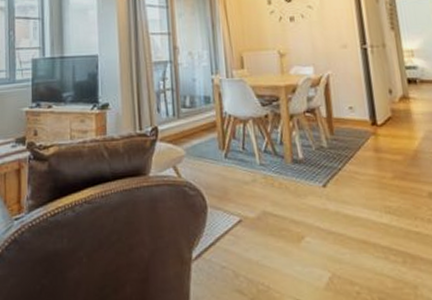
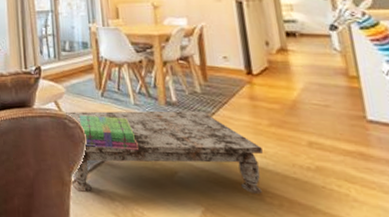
coffee table: none [186,167,387,270] -> present [66,110,263,194]
stack of books: none [200,180,264,217] -> present [79,115,138,151]

